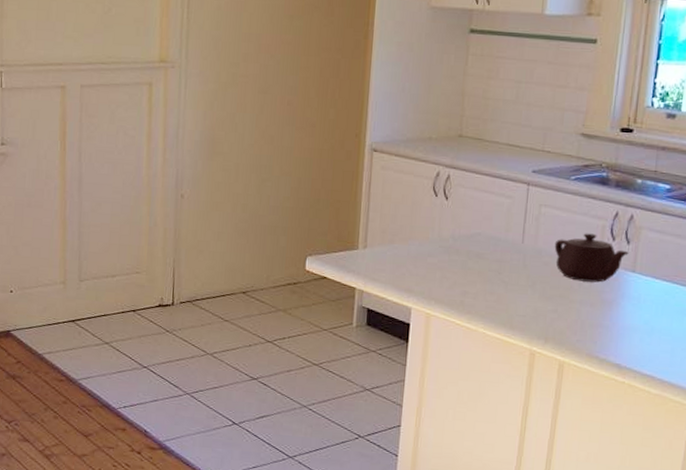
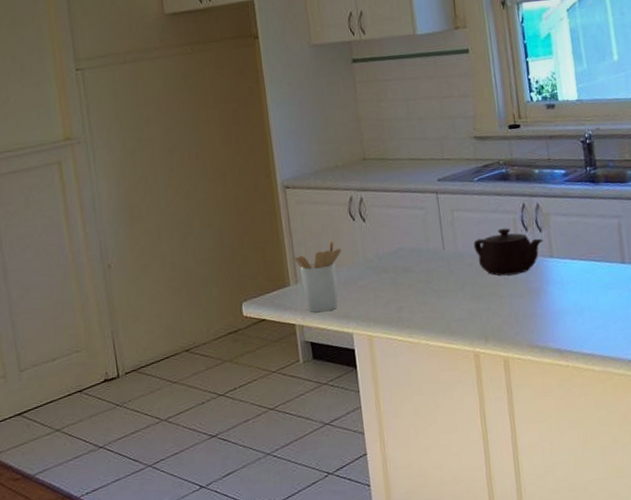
utensil holder: none [367,213,418,282] -> present [294,240,342,313]

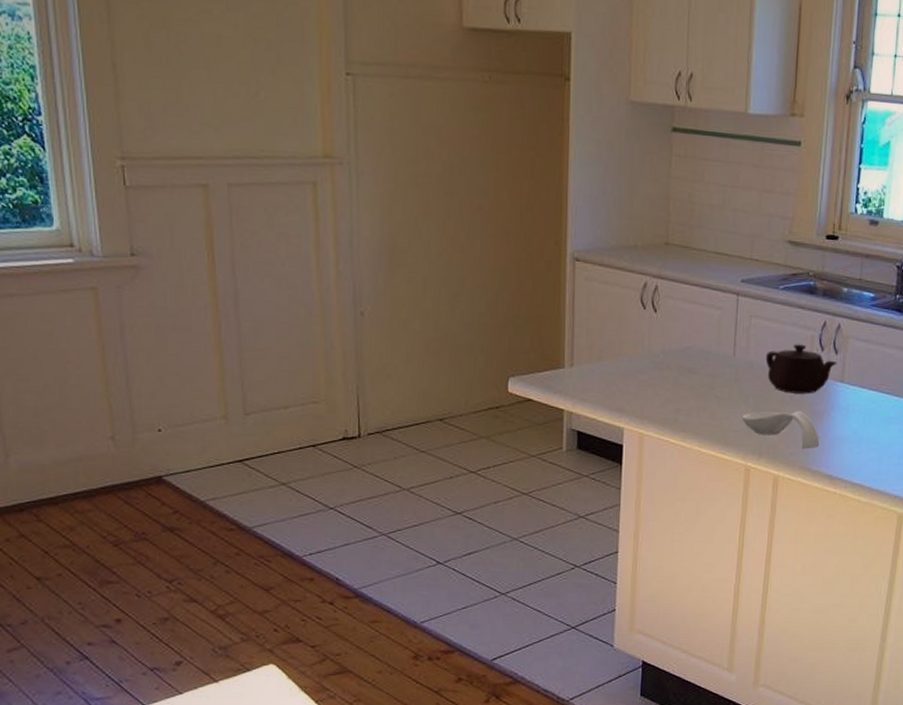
utensil holder: present [294,240,342,313] -> none [573,327,626,402]
spoon rest: none [462,291,543,328] -> present [742,411,820,449]

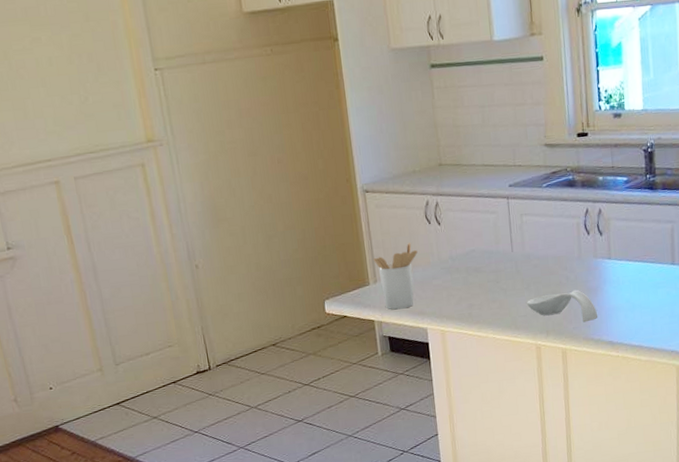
utensil holder: none [573,327,626,402] -> present [373,243,418,310]
teapot: present [765,344,837,394] -> none [539,231,603,276]

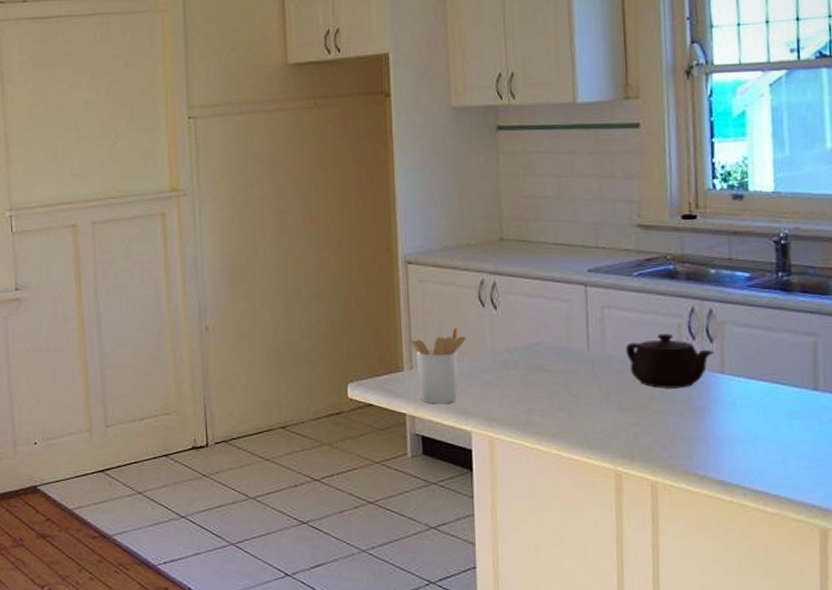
spoon rest: present [527,290,598,323] -> none [605,407,705,451]
teapot: none [539,231,603,276] -> present [625,333,714,388]

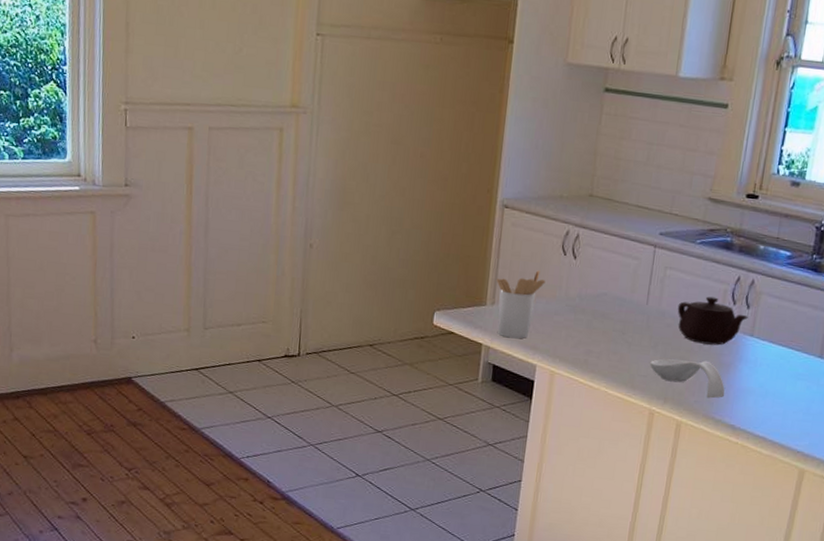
spoon rest: none [605,407,705,451] -> present [650,359,725,399]

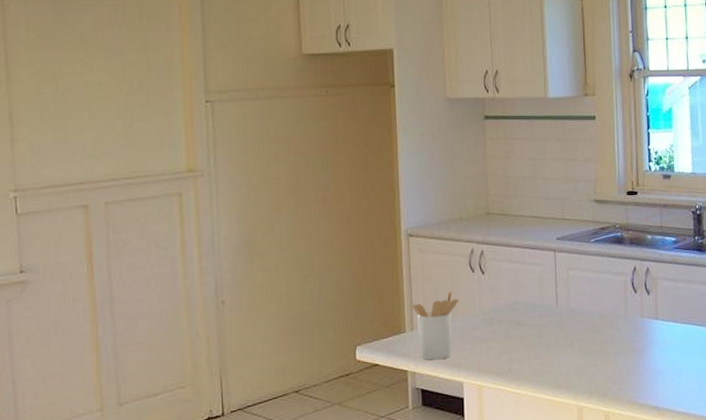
spoon rest: present [650,359,725,399] -> none [570,349,644,385]
teapot: present [677,296,748,346] -> none [585,289,650,335]

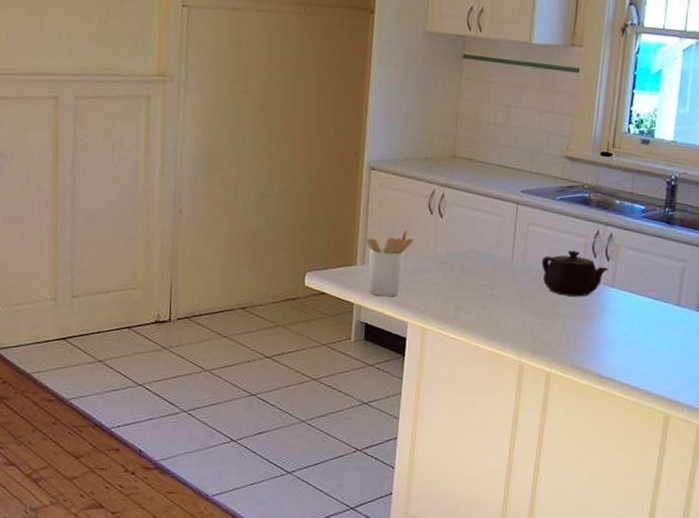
teapot: none [585,289,650,335] -> present [541,250,609,297]

